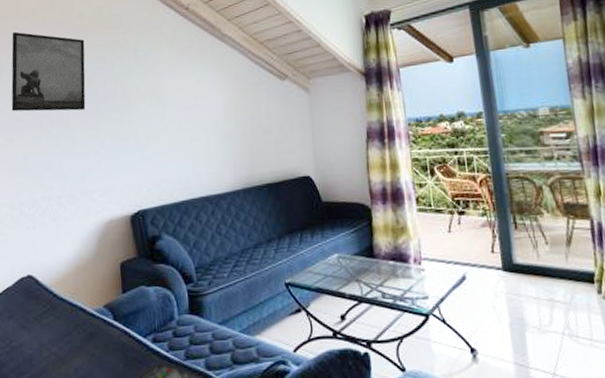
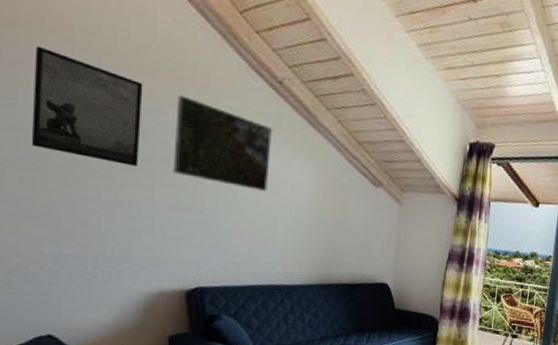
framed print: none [109,40,188,109] -> present [173,95,273,191]

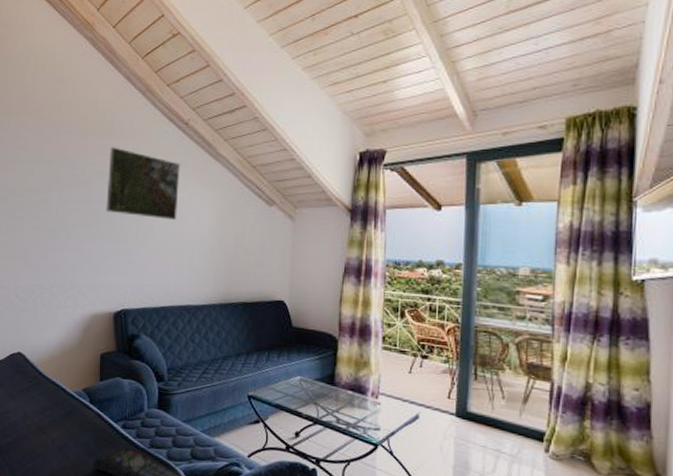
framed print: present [31,45,143,167] -> none [15,126,87,209]

